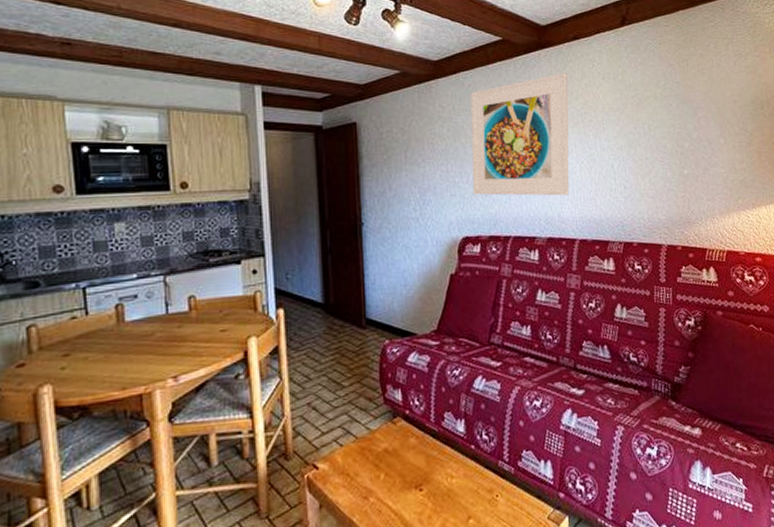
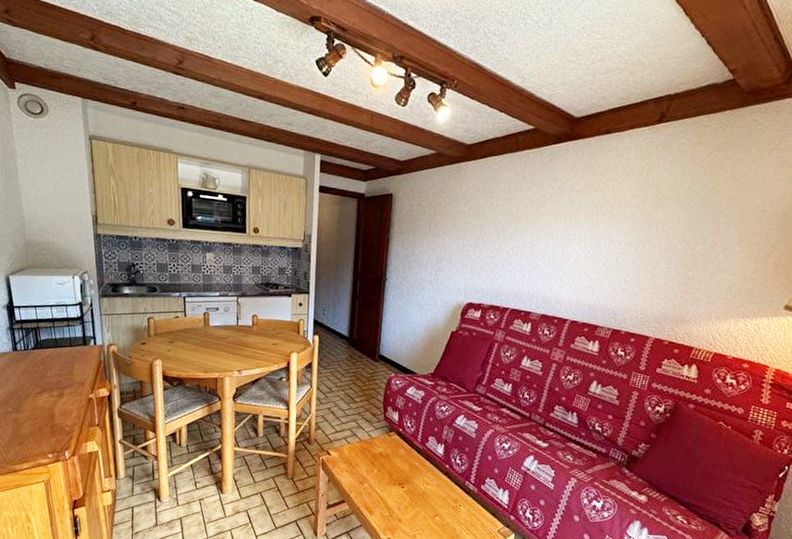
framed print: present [470,73,570,196] -> none [482,165,593,280]

